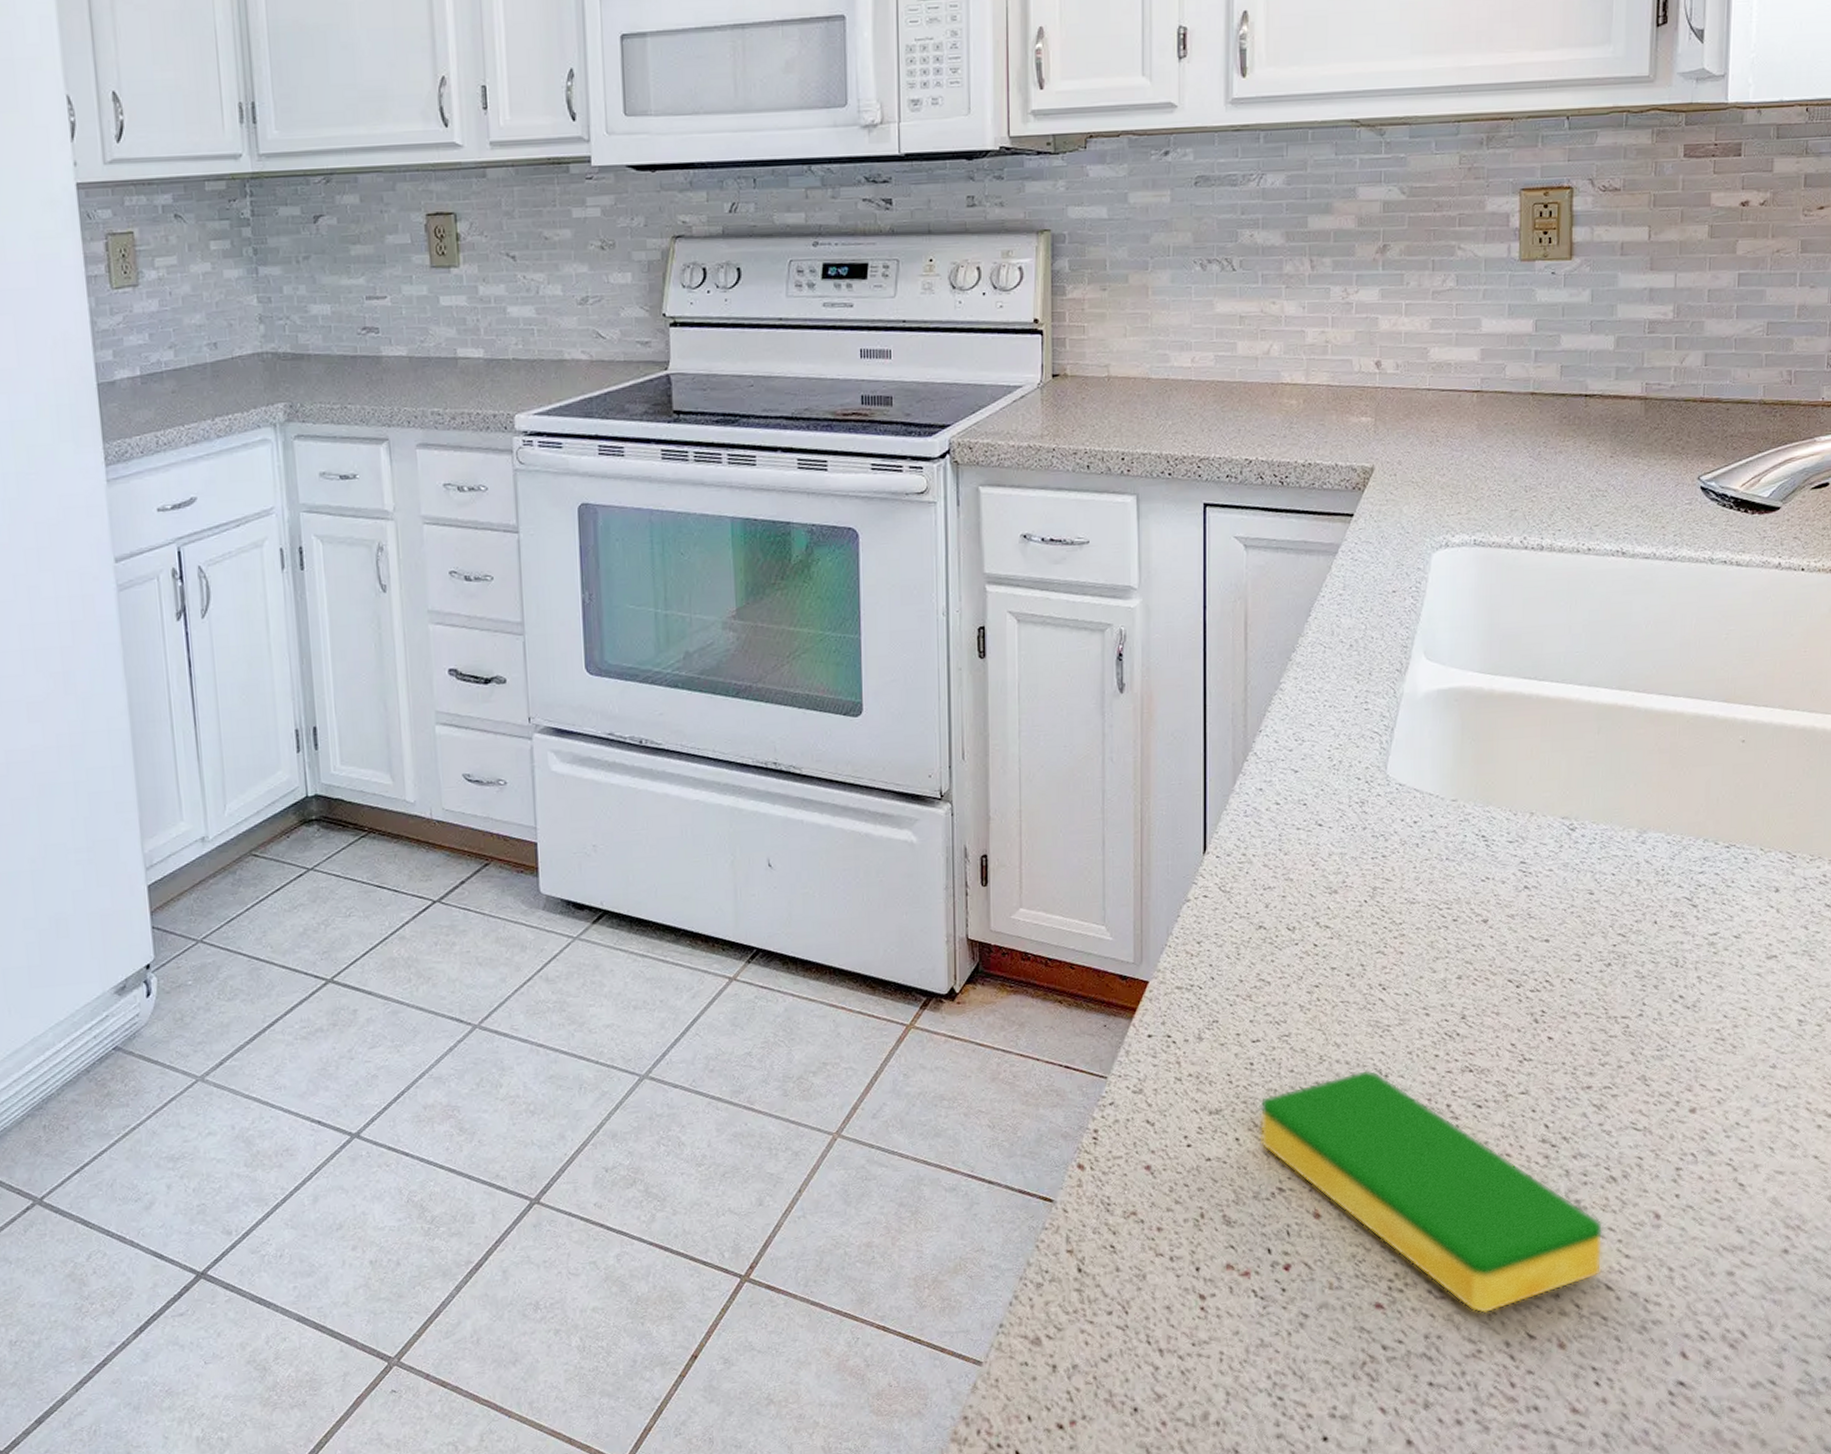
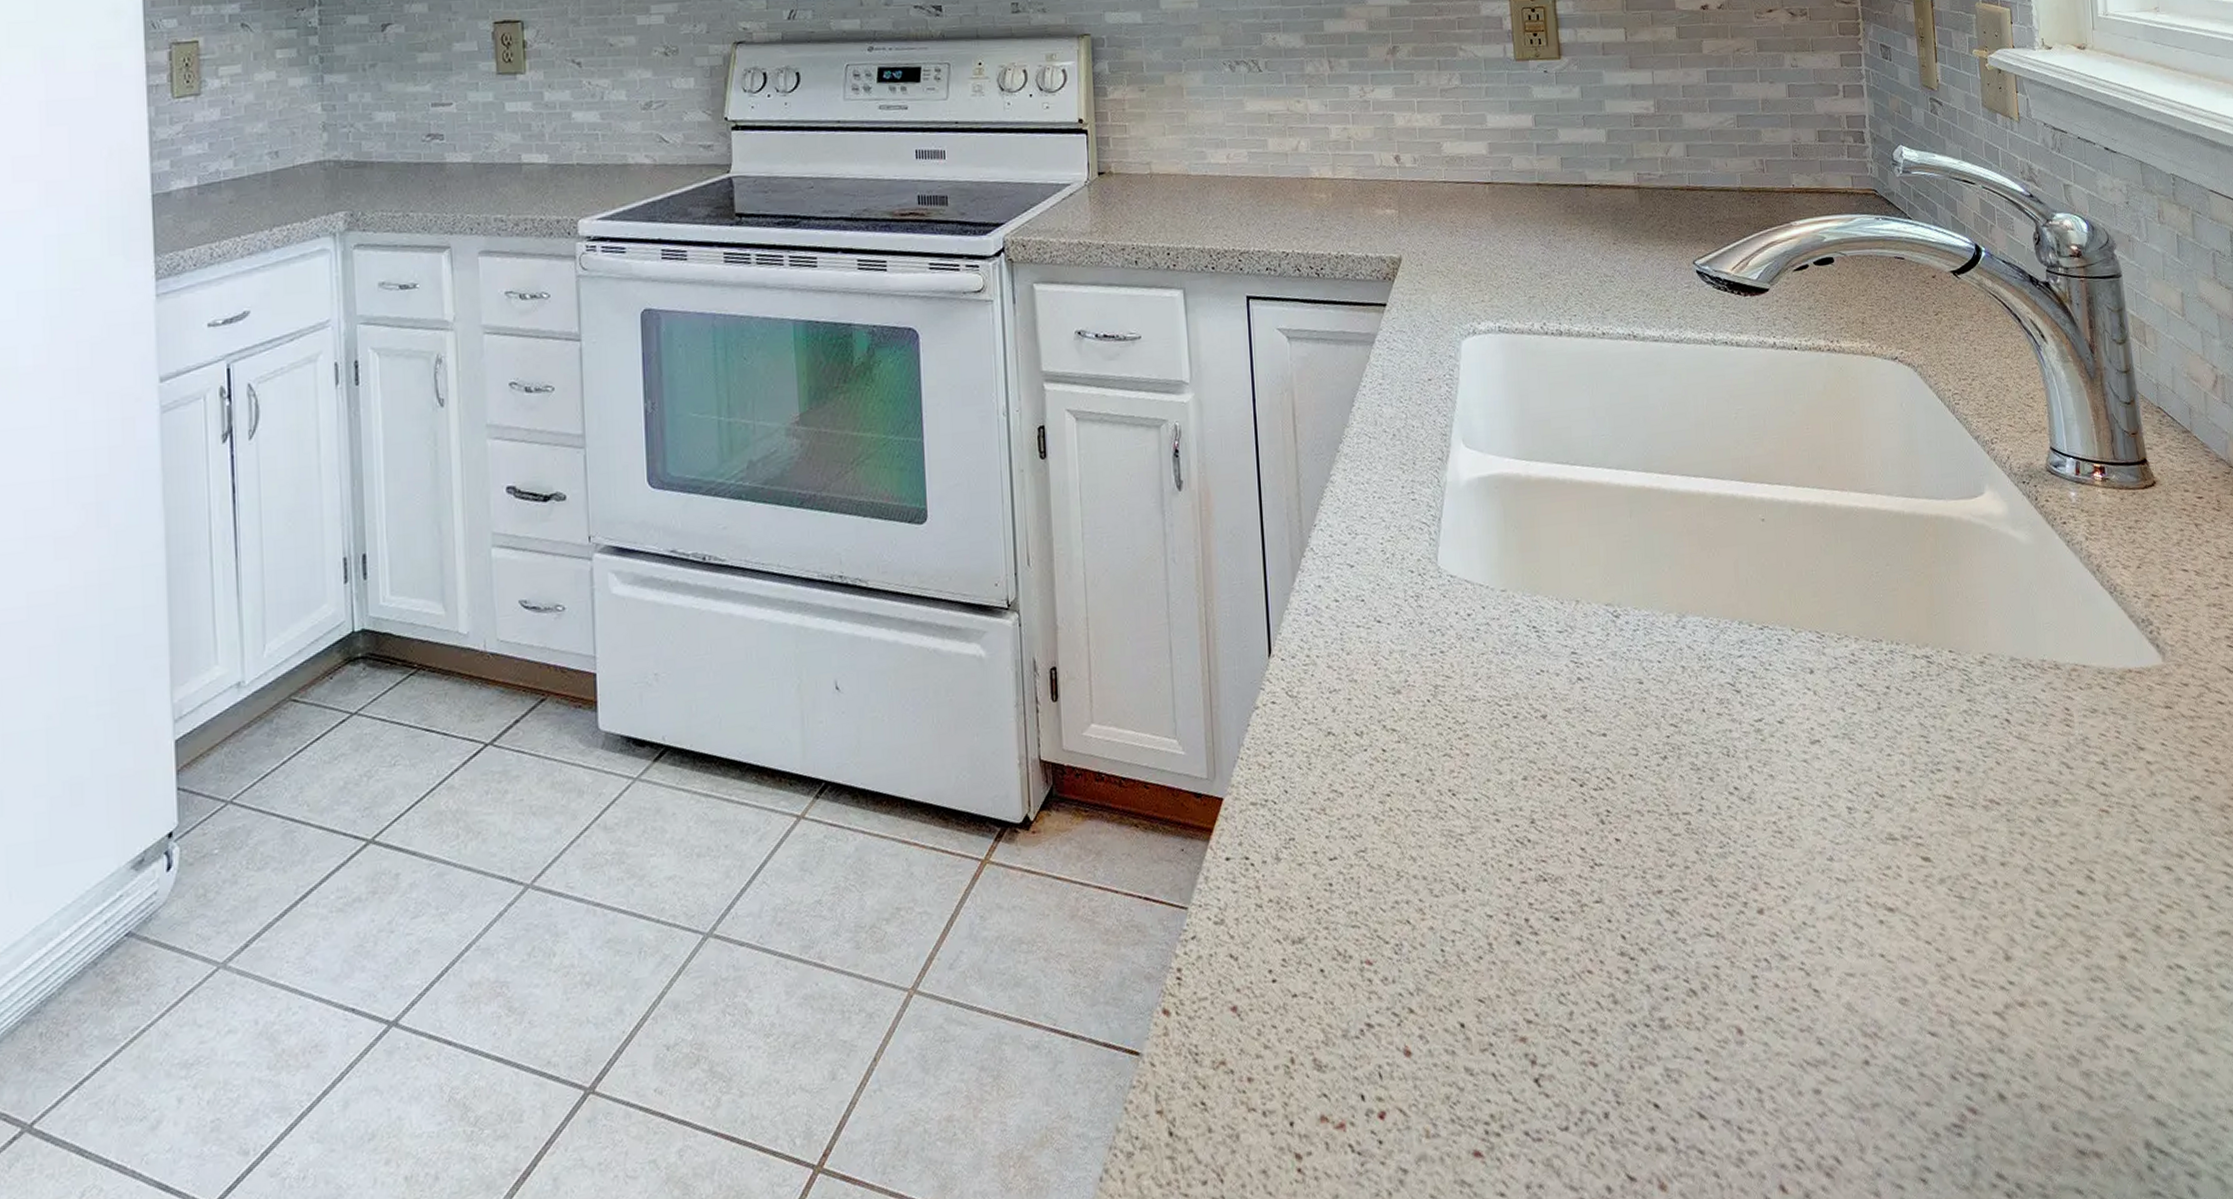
dish sponge: present [1260,1069,1604,1314] -> none [1342,884,1693,1156]

